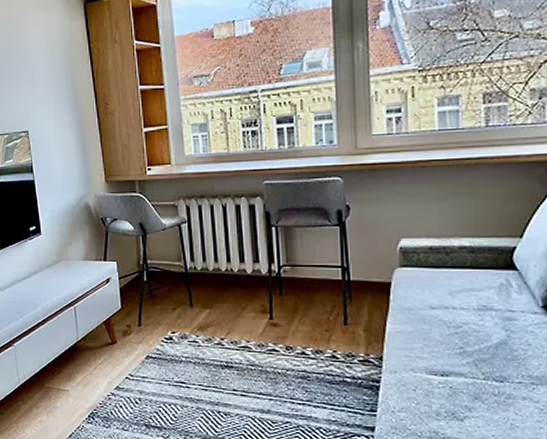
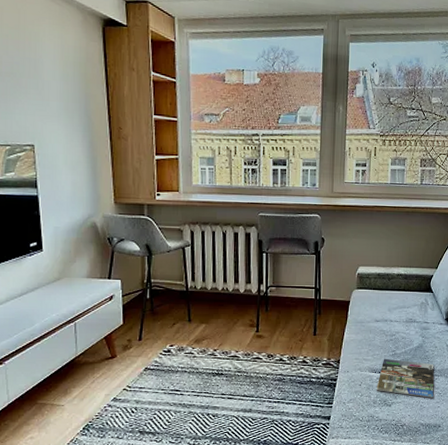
magazine: none [439,357,532,414] -> present [376,358,434,398]

